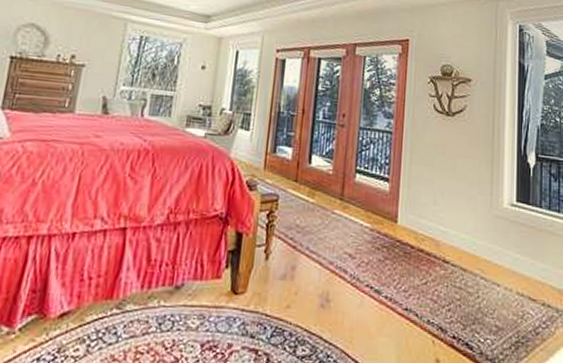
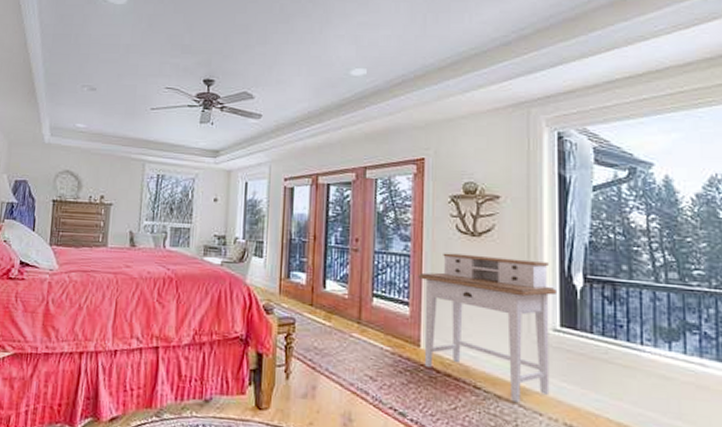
desk: none [398,131,515,275] -> present [417,253,557,403]

